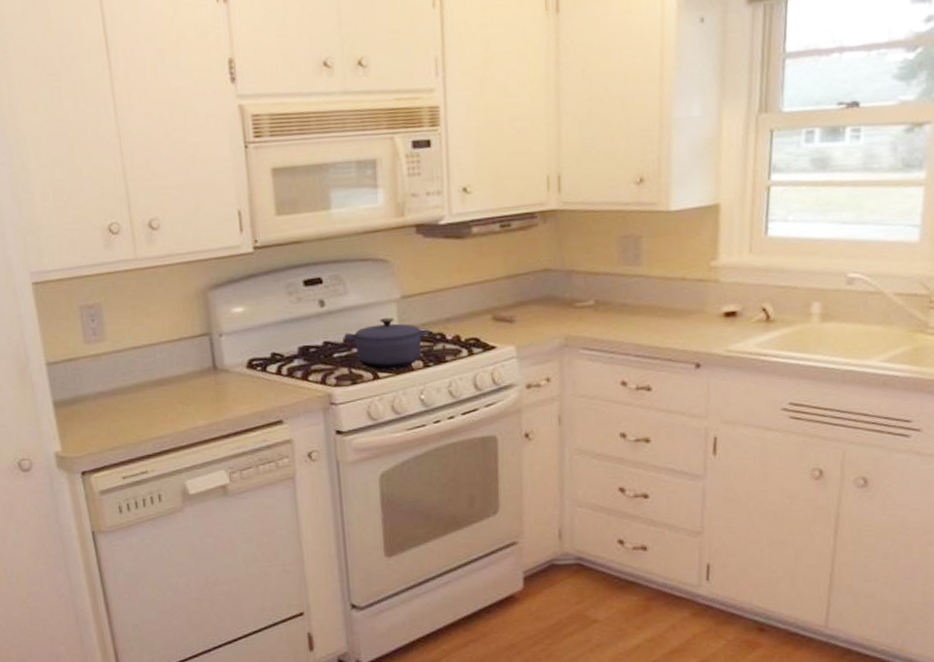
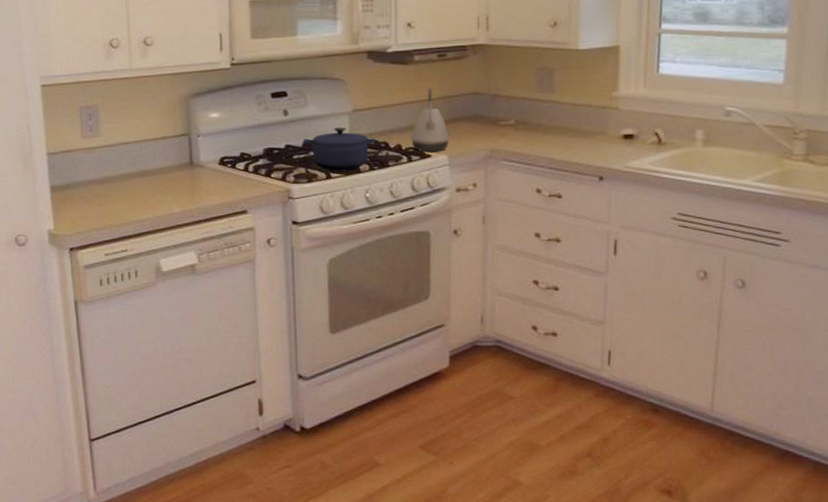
kettle: none [471,266,517,343] -> present [411,88,450,152]

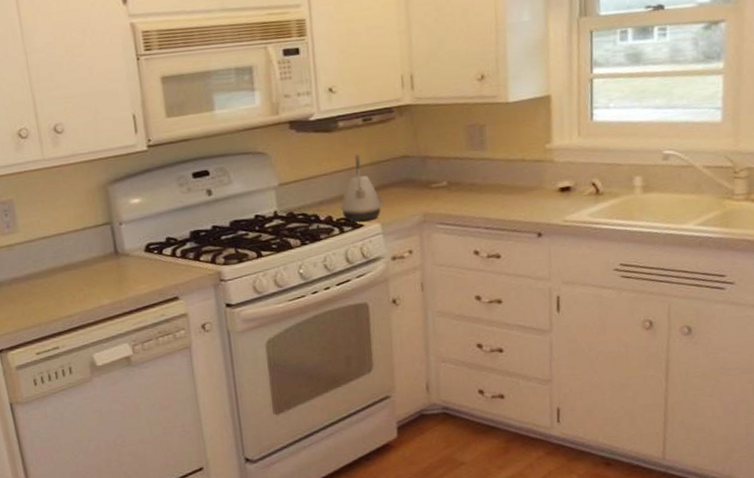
cooking pot: present [303,126,376,171] -> none [230,202,305,249]

